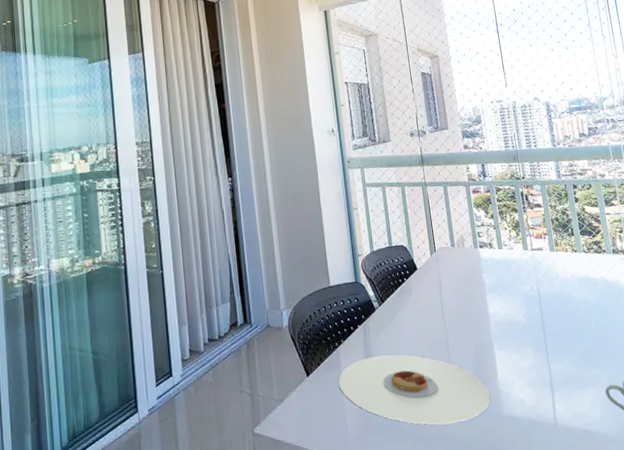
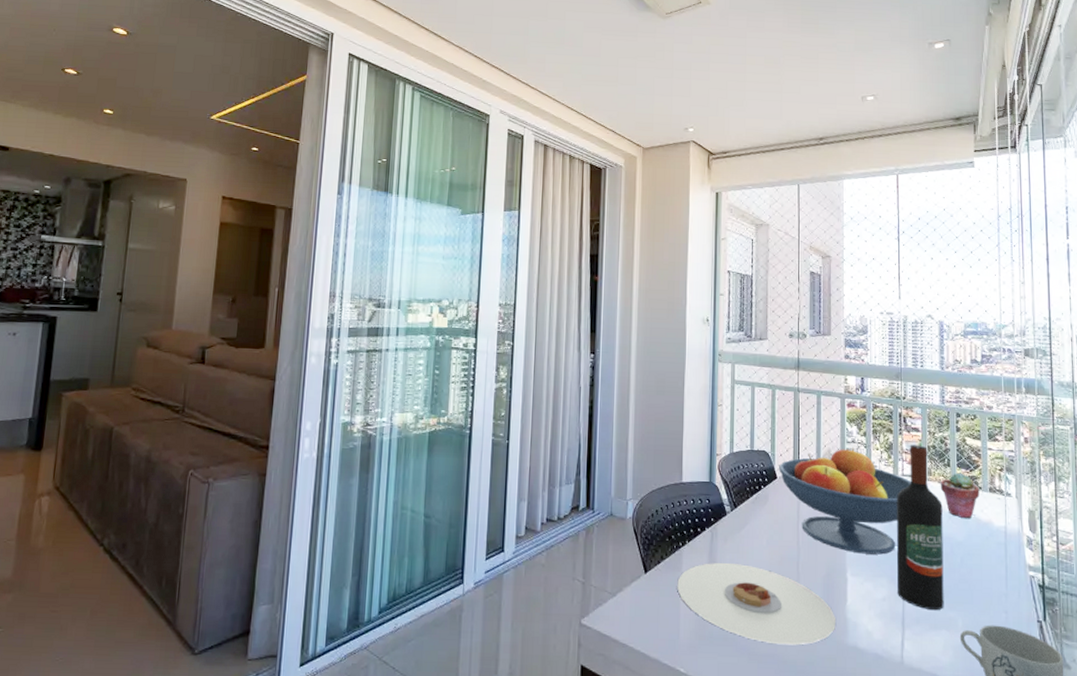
fruit bowl: none [417,230,541,329] -> present [779,447,911,555]
wine bottle: none [529,219,587,371] -> present [897,445,944,610]
potted succulent: none [567,240,605,281] -> present [940,472,980,518]

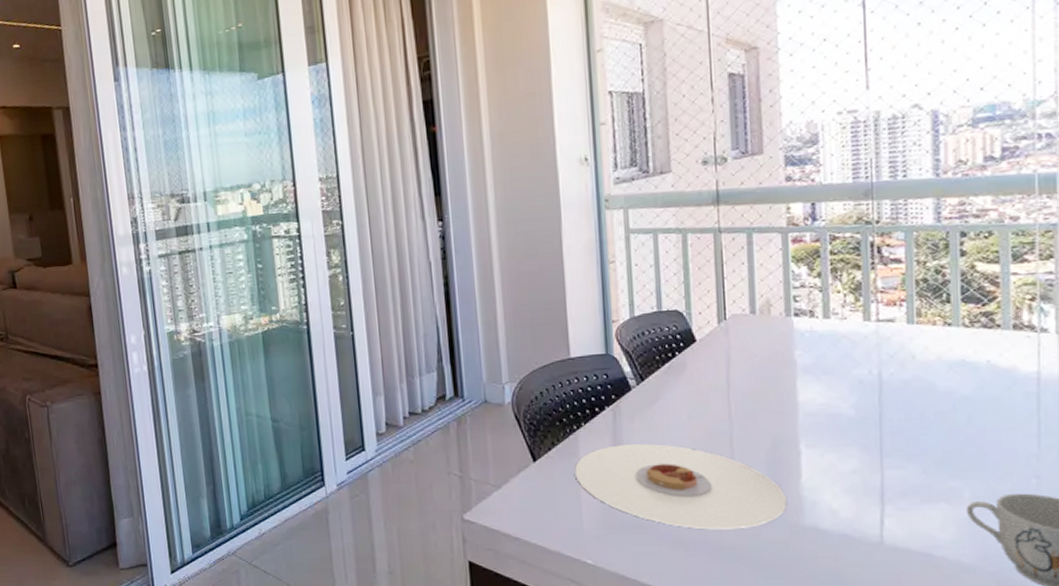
fruit bowl: present [779,447,911,555] -> none [698,293,891,421]
wine bottle: present [897,445,944,610] -> none [869,280,943,480]
potted succulent: present [940,472,980,518] -> none [935,309,997,366]

